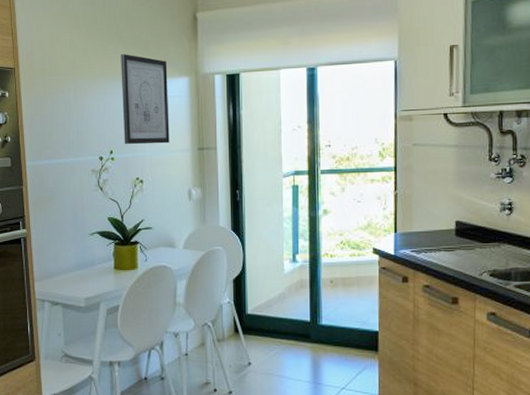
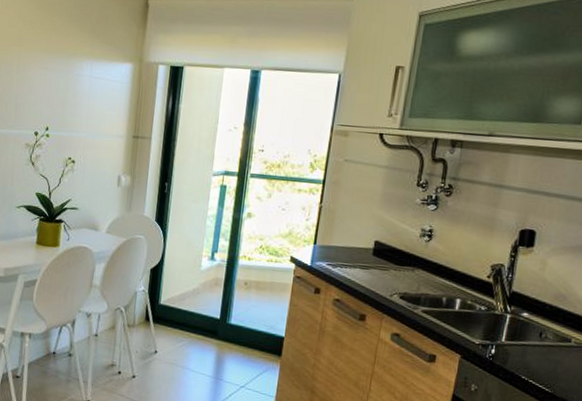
wall art: present [121,54,170,145] -> none [60,32,113,128]

